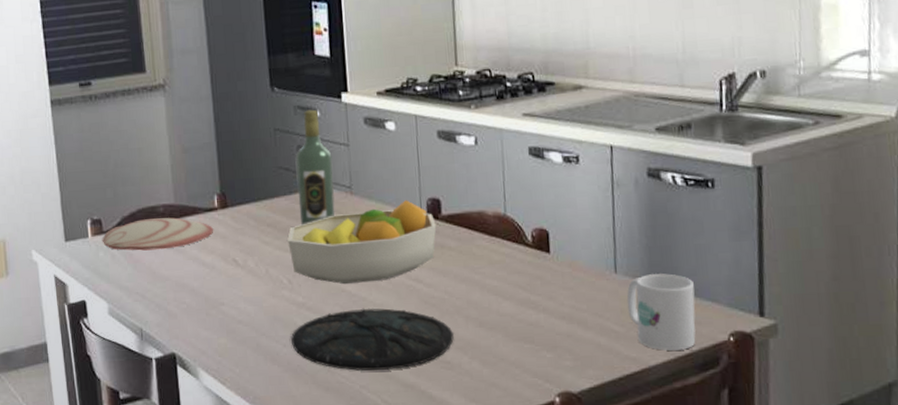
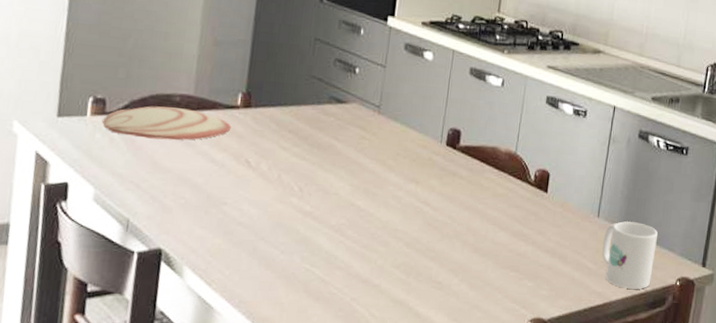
fruit bowl: present [287,200,437,285] -> none [306,127,453,200]
plate: present [291,308,454,371] -> none [290,223,449,285]
wine bottle: present [295,109,336,226] -> none [324,26,368,137]

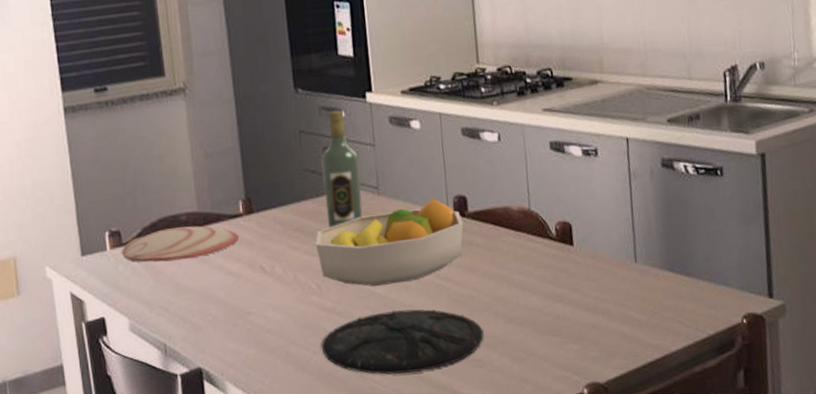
plate: none [290,223,449,285] -> present [322,309,484,375]
fruit bowl: none [306,127,453,200] -> present [315,198,464,287]
wine bottle: none [324,26,368,137] -> present [321,110,363,229]
mug: present [602,221,658,289] -> none [647,260,712,336]

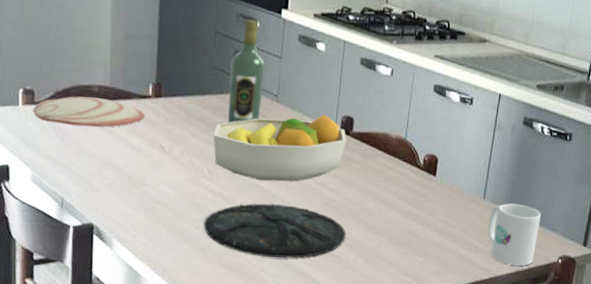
mug: none [647,260,712,336] -> present [487,203,541,266]

